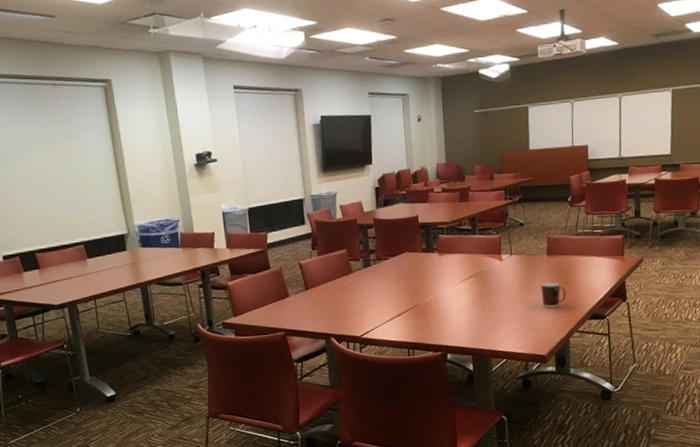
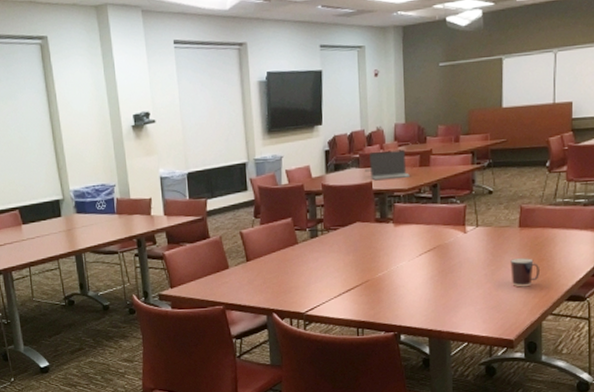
laptop: none [415,186,451,215] -> present [369,149,410,181]

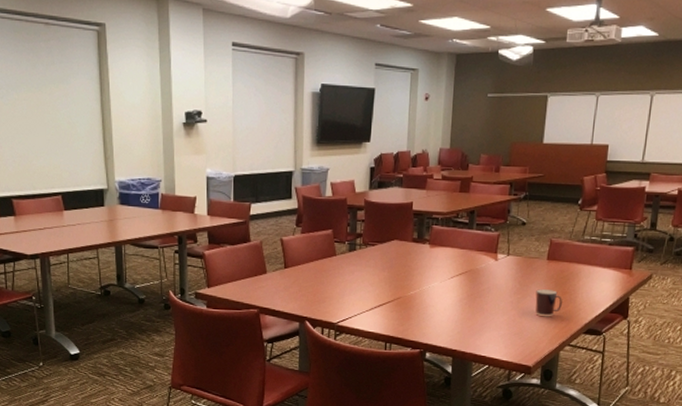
laptop: present [369,149,410,181] -> none [411,173,449,203]

